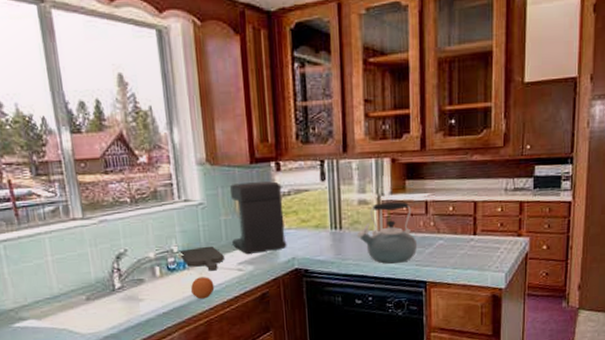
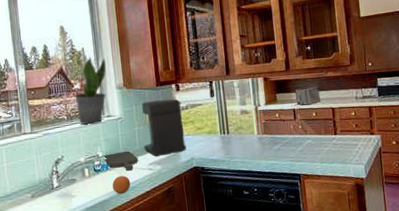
potted plant: none [140,119,183,211] -> present [74,57,107,125]
kettle: present [356,201,418,264] -> none [241,110,290,161]
toaster: none [429,171,461,198] -> present [294,85,321,106]

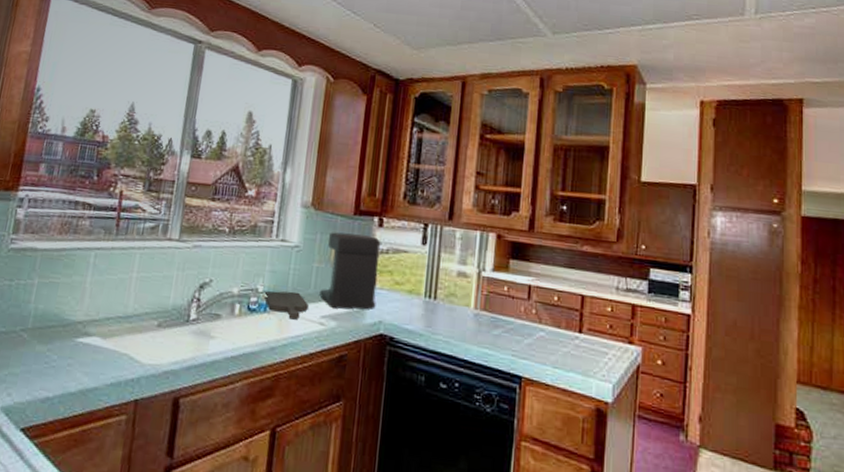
potted plant: present [74,57,107,125] -> none [243,158,296,248]
fruit: present [112,176,131,195] -> none [266,324,292,350]
toaster: present [294,85,321,106] -> none [534,257,570,285]

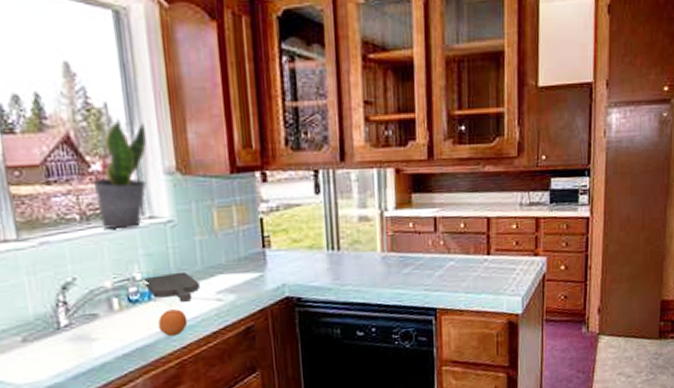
potted plant: none [243,158,296,248] -> present [92,119,147,230]
fruit: none [266,324,292,350] -> present [158,309,188,337]
coffee maker: present [320,232,380,310] -> none [206,193,276,281]

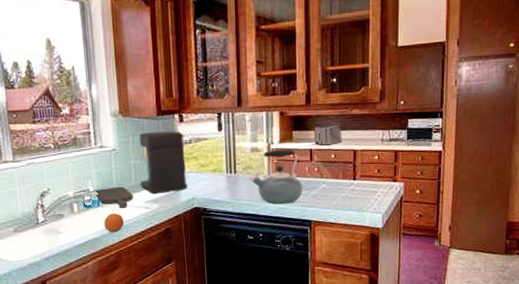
potted plant: present [92,119,147,230] -> none [63,77,100,156]
coffee maker: none [206,193,276,281] -> present [140,130,188,194]
kettle: none [357,218,426,289] -> present [249,150,303,204]
toaster: none [438,184,473,213] -> present [314,123,342,146]

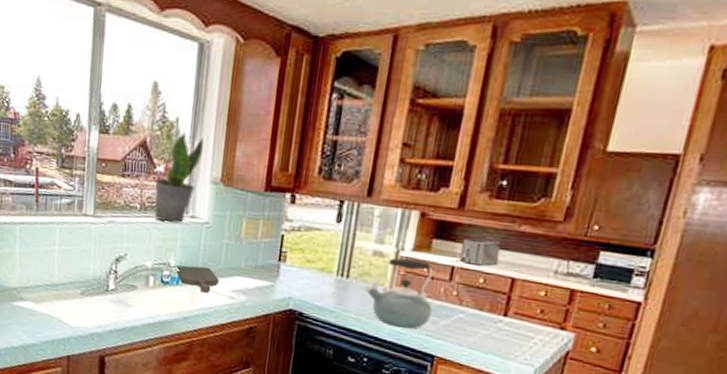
potted plant: none [63,77,100,156] -> present [154,132,204,224]
fruit: present [104,213,124,233] -> none [179,296,203,320]
coffee maker: present [140,130,188,194] -> none [230,208,292,286]

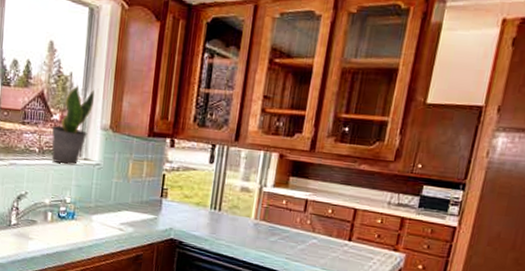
cutting board: present [175,265,219,293] -> none [71,201,109,226]
kettle: present [363,258,434,329] -> none [233,193,291,253]
toaster: present [459,237,503,267] -> none [311,175,346,200]

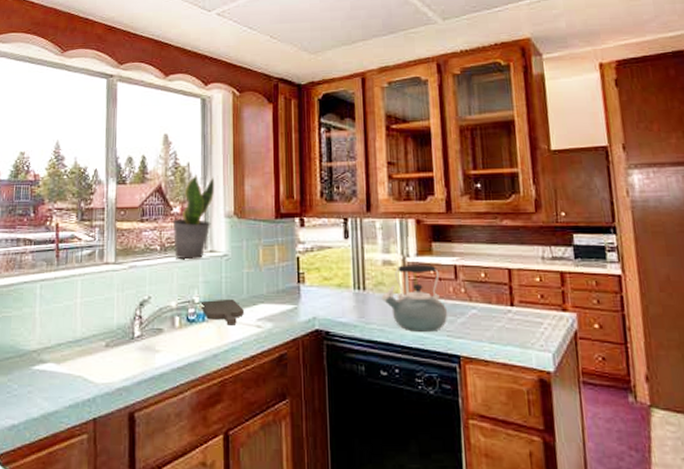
cutting board: none [71,201,109,226] -> present [200,298,244,326]
kettle: none [233,193,291,253] -> present [381,265,448,332]

